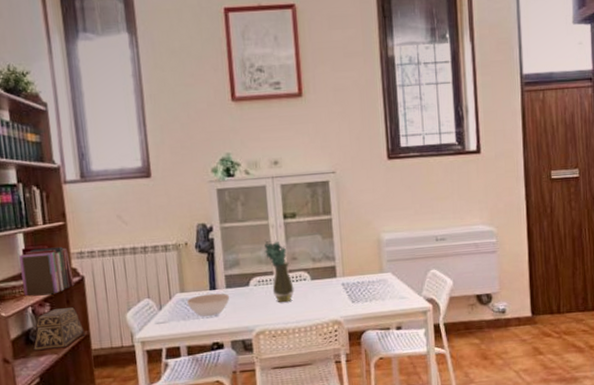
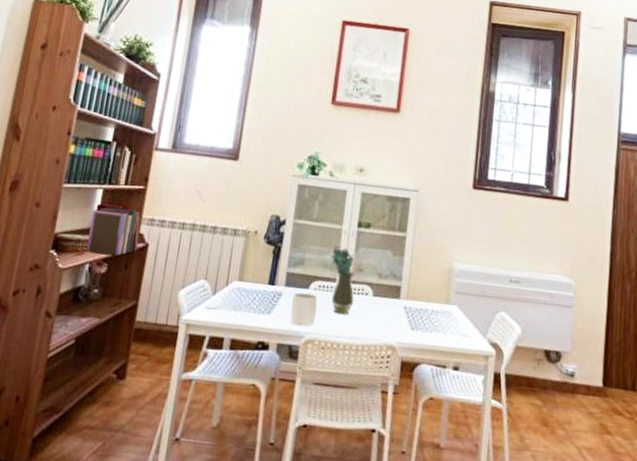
decorative box: present [33,307,85,350] -> none [79,271,134,313]
soup bowl: present [187,293,230,317] -> none [242,287,287,313]
mug: none [236,290,262,322] -> present [290,292,317,327]

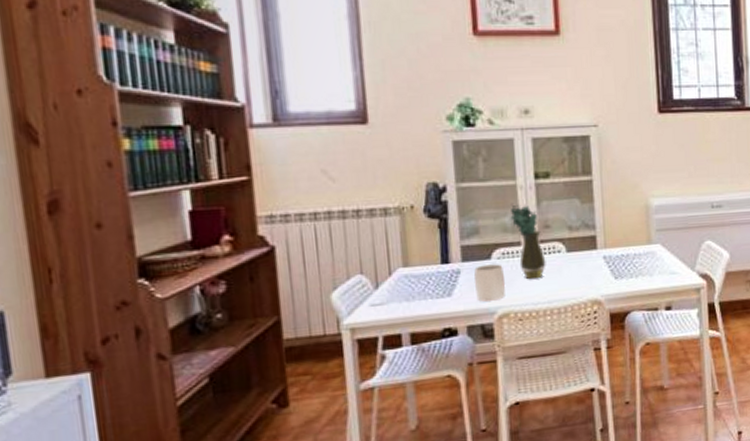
books: present [86,206,141,256] -> none [184,208,261,273]

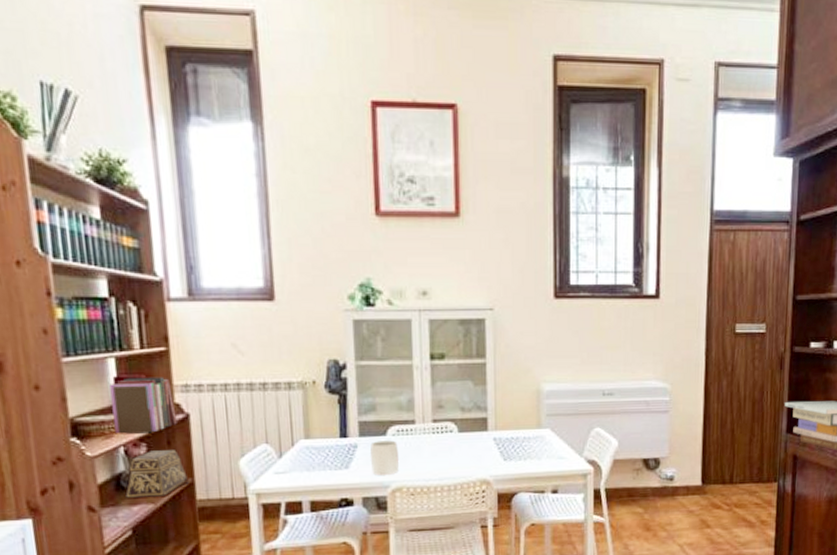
books: none [184,208,261,273] -> present [110,377,177,434]
decorative box: none [201,286,275,342] -> present [125,450,189,498]
vase: present [510,203,546,279] -> none [405,382,438,456]

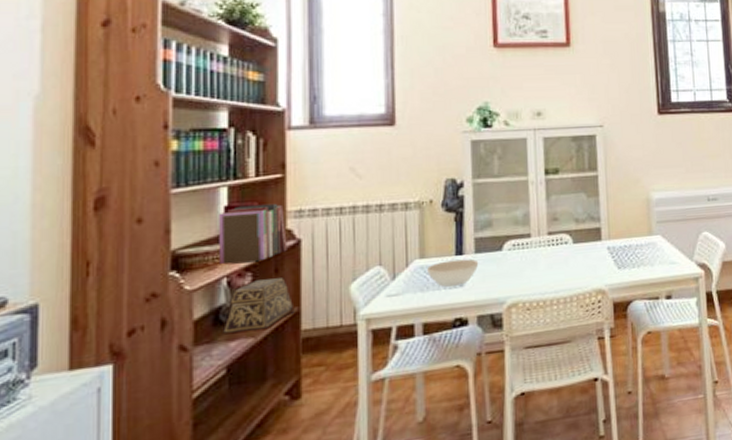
soup bowl: none [312,442,363,469] -> present [427,259,479,288]
mug: present [370,440,400,477] -> none [485,255,515,293]

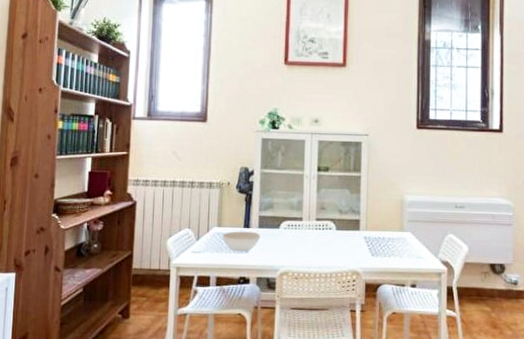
books: present [219,203,287,265] -> none [83,172,127,214]
decorative box: present [223,278,295,333] -> none [83,228,129,264]

